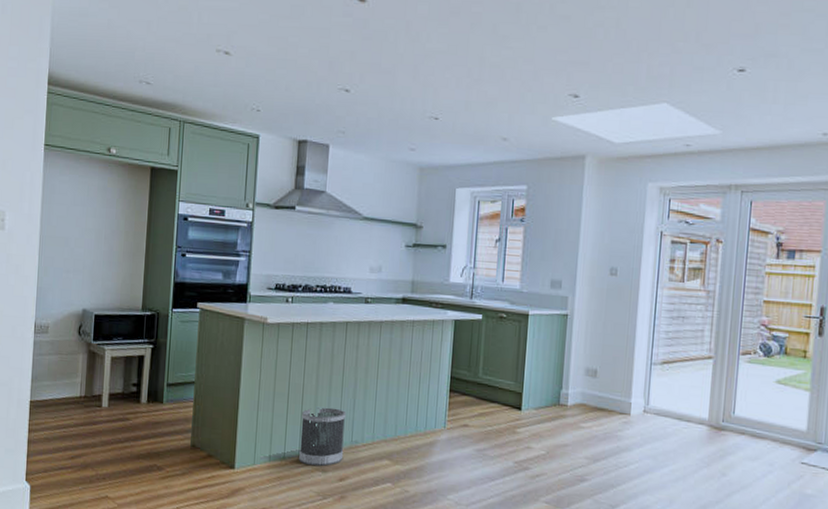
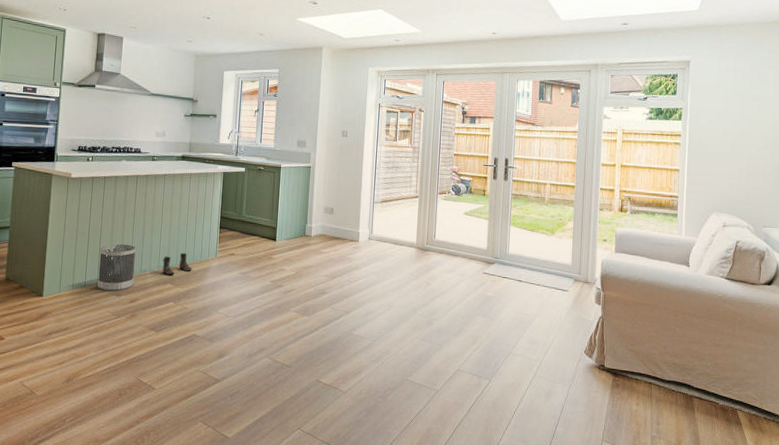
boots: none [377,421,415,450] -> present [162,253,192,276]

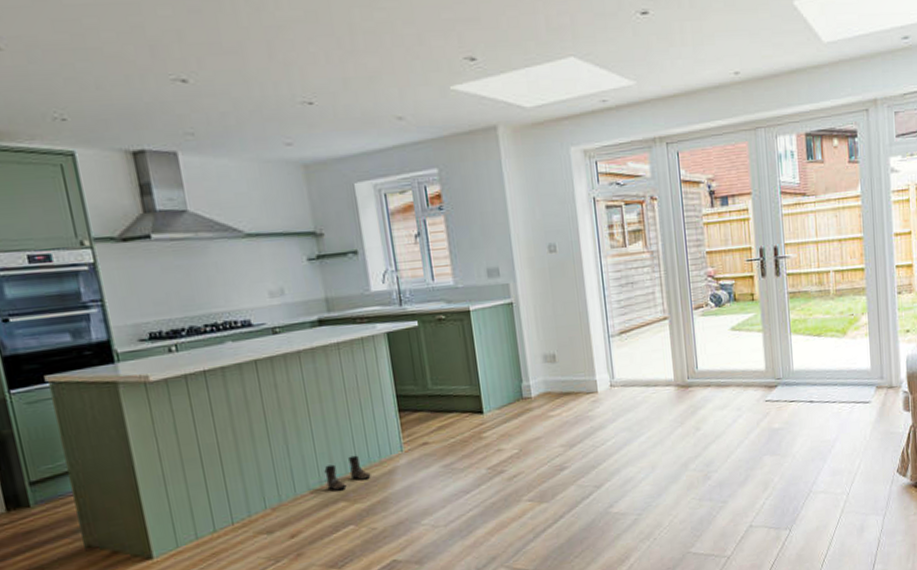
wastebasket: present [97,244,137,292] -> none [224,459,290,531]

